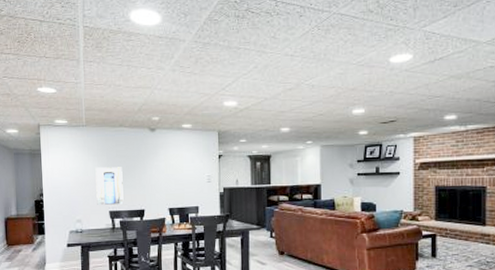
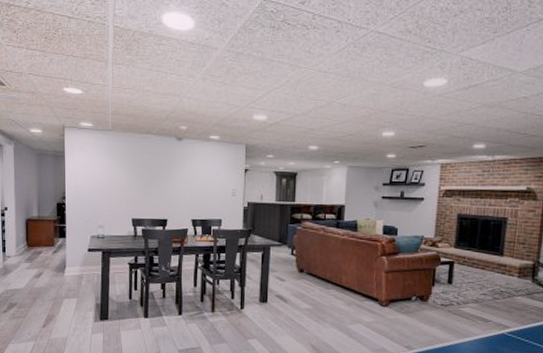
wall art: present [95,167,124,205] -> none [119,174,147,213]

